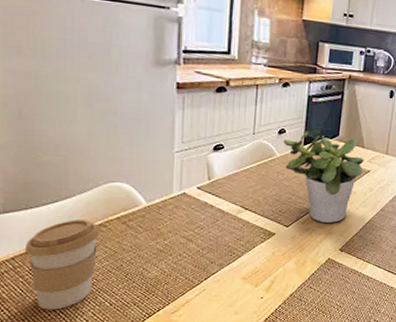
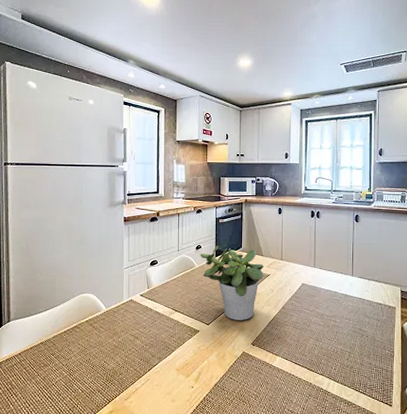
coffee cup: present [24,220,99,310] -> none [27,323,75,395]

